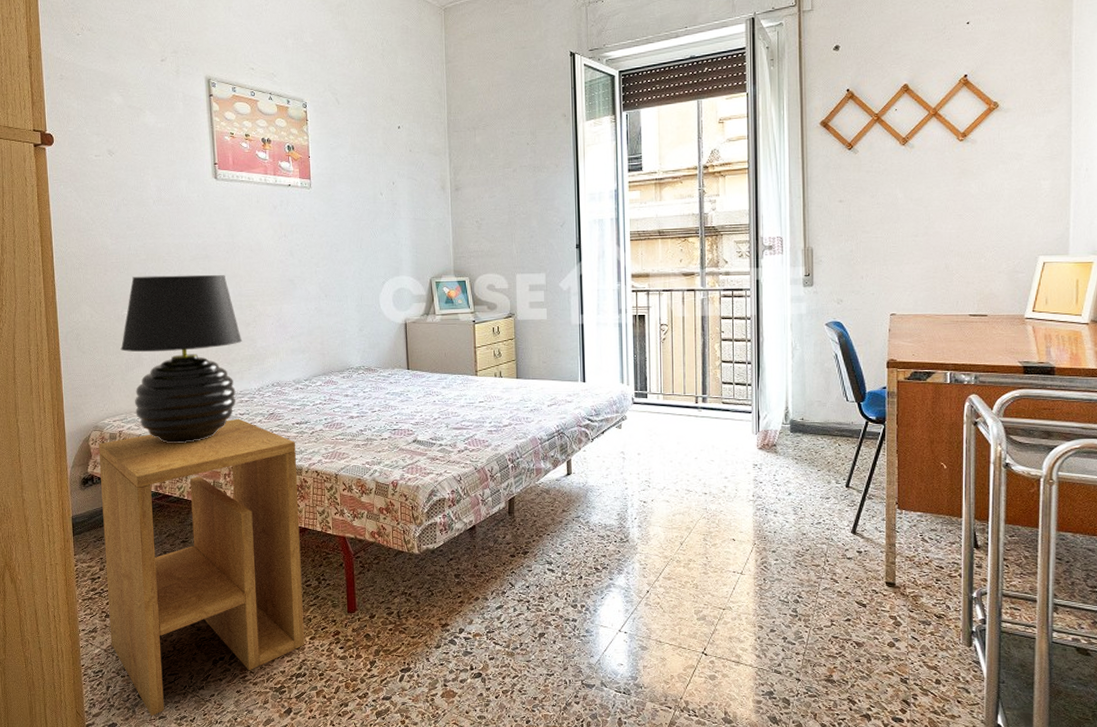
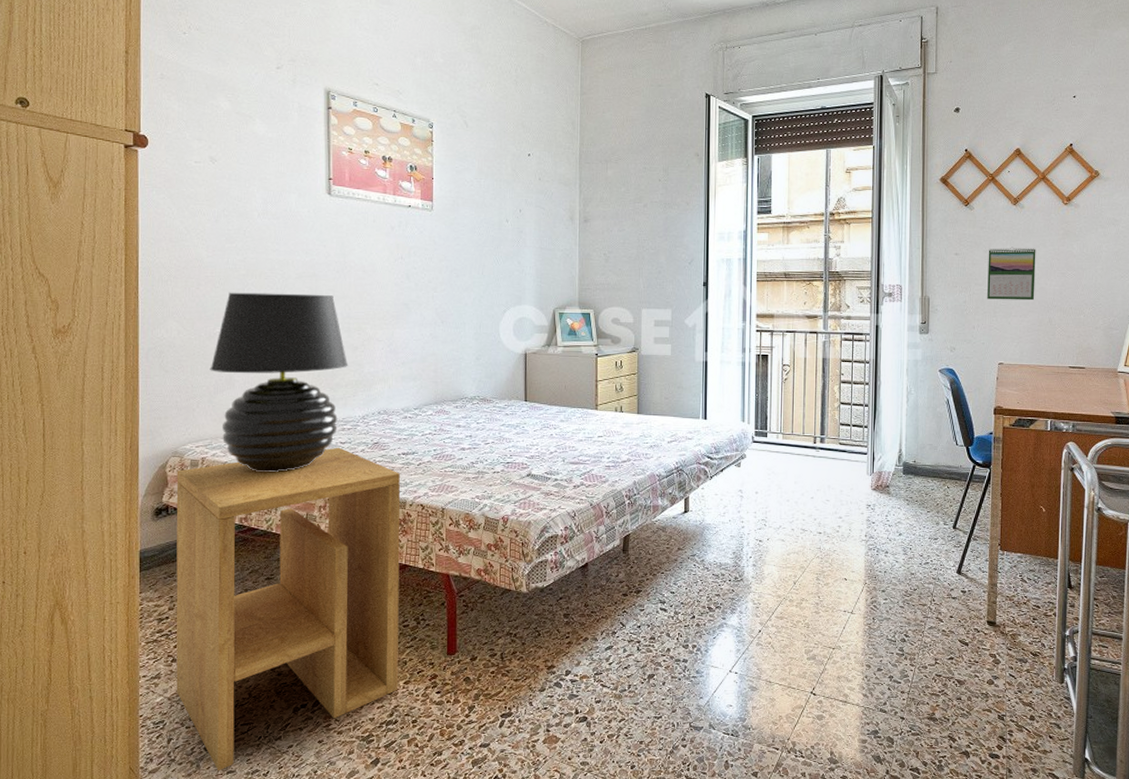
calendar: none [875,189,929,247] -> present [987,247,1036,301]

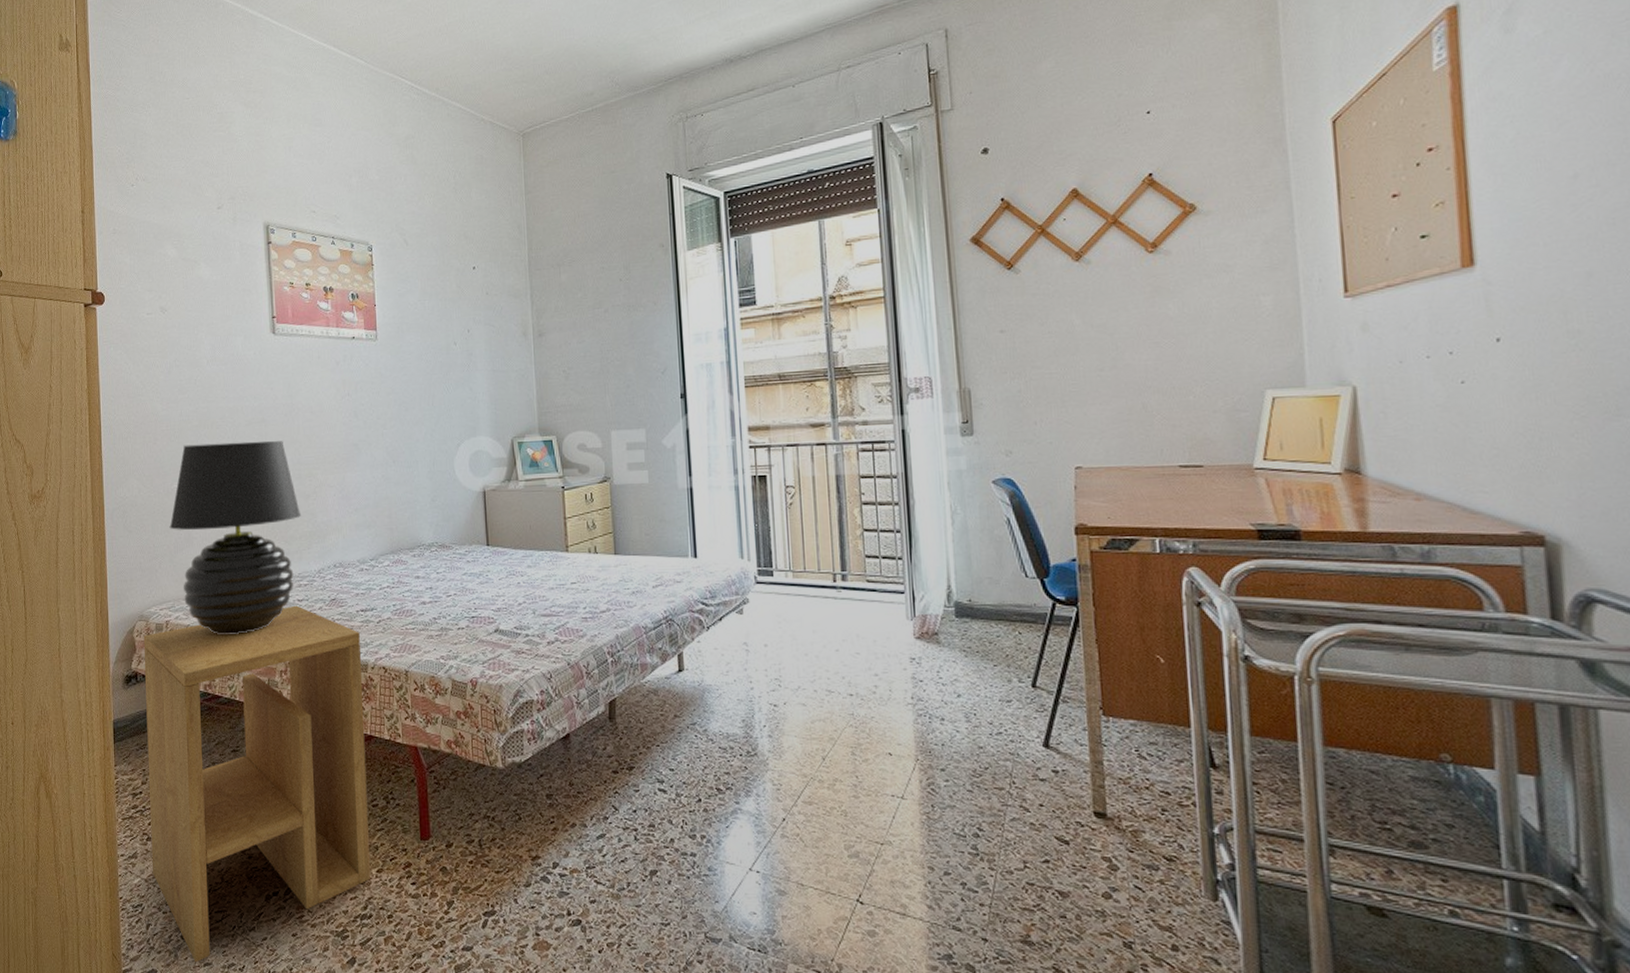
calendar: present [987,247,1036,301] -> none [1046,313,1119,386]

